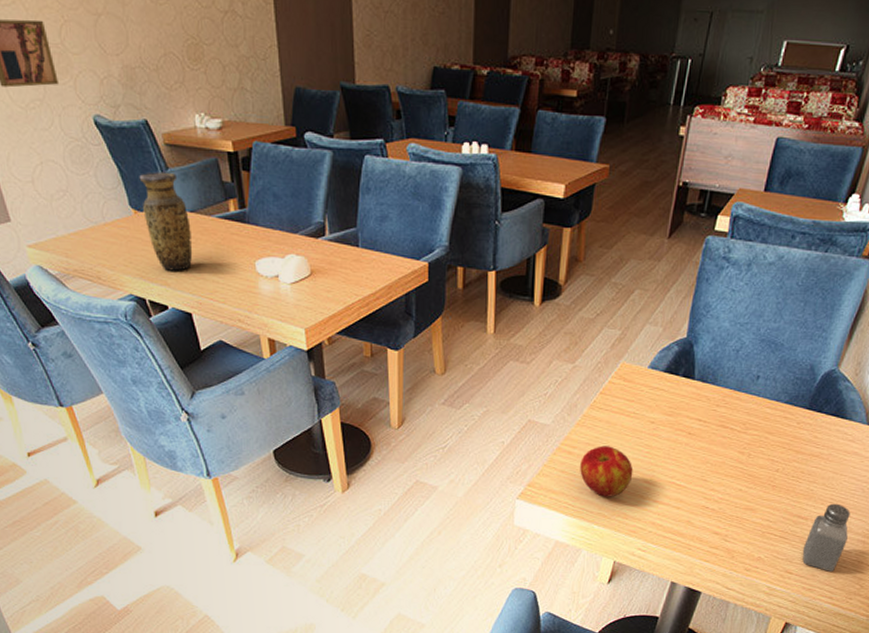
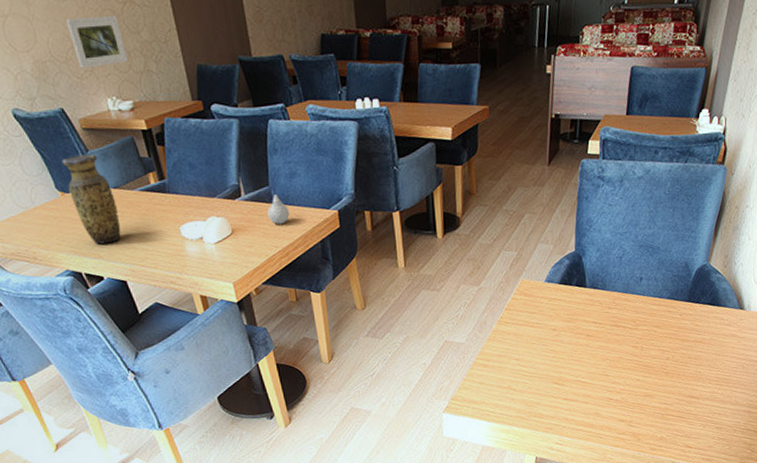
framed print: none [161,24,222,79] -> present [65,15,128,68]
vase: none [352,238,375,270] -> present [268,195,289,224]
apple: present [580,446,633,497] -> none [495,355,543,401]
saltshaker: present [802,503,851,572] -> none [698,381,735,442]

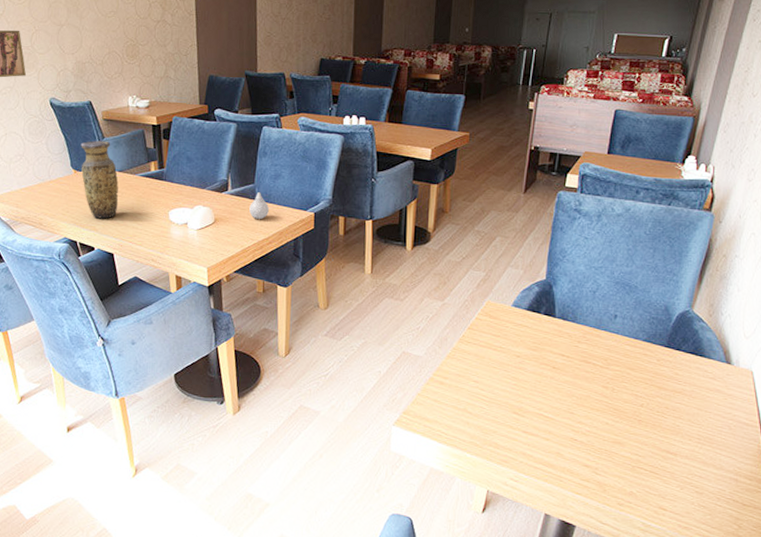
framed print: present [65,15,128,68] -> none [108,30,152,71]

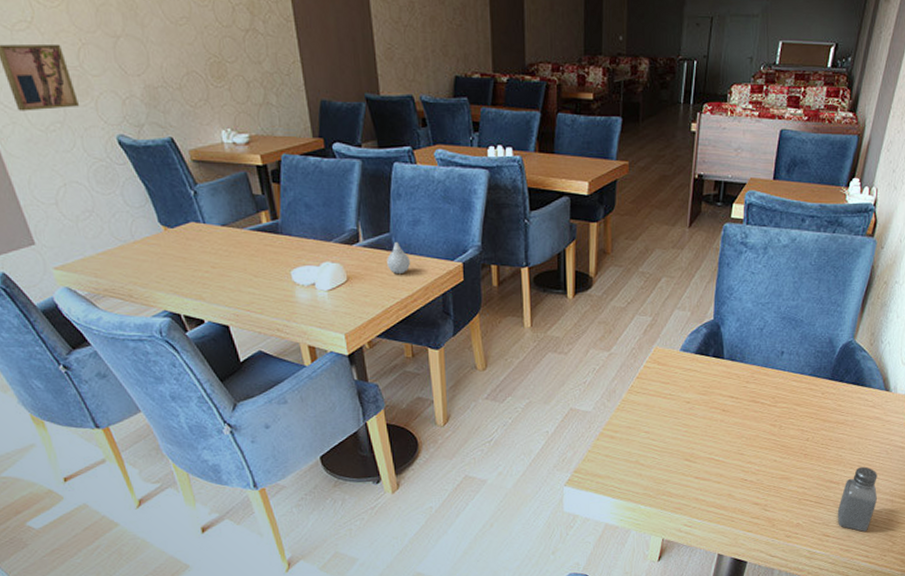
vase: present [81,140,119,219] -> none [167,188,227,285]
saltshaker: none [674,439,719,510] -> present [837,466,877,532]

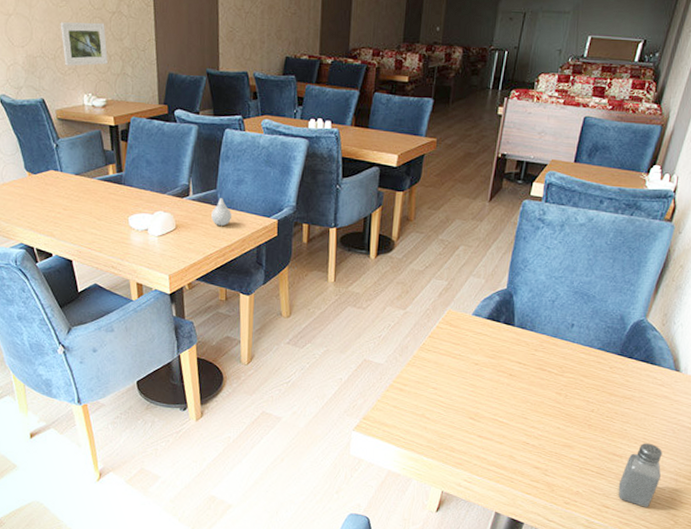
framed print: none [182,43,246,97] -> present [60,22,108,66]

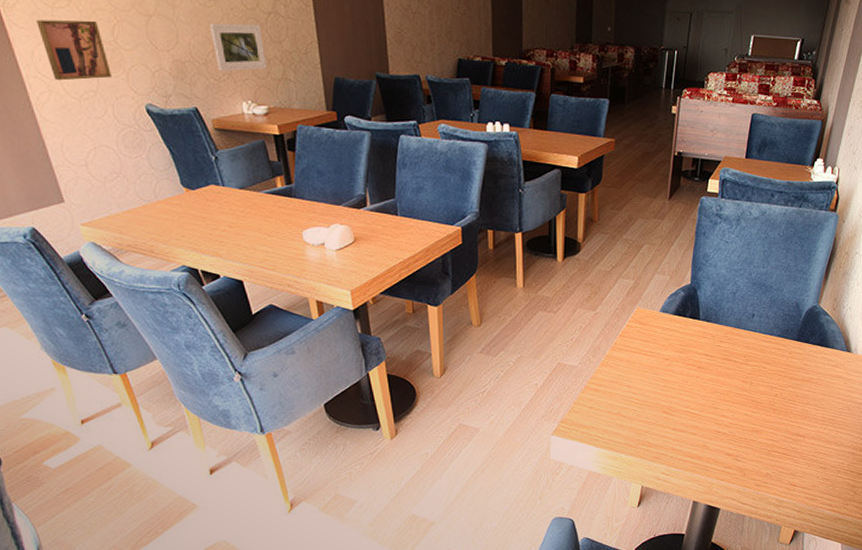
vase: present [211,198,231,226] -> none [392,207,413,236]
saltshaker: present [618,443,663,507] -> none [803,421,840,482]

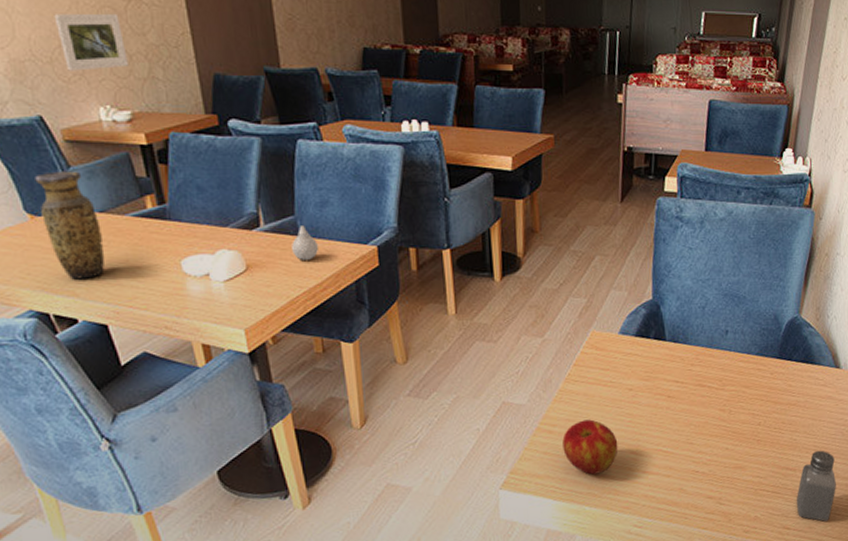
vase: none [190,153,243,243] -> present [35,171,105,280]
vase: none [392,207,413,236] -> present [292,226,318,260]
apple: none [606,382,653,428] -> present [562,419,618,475]
saltshaker: none [803,421,840,482] -> present [796,450,836,522]

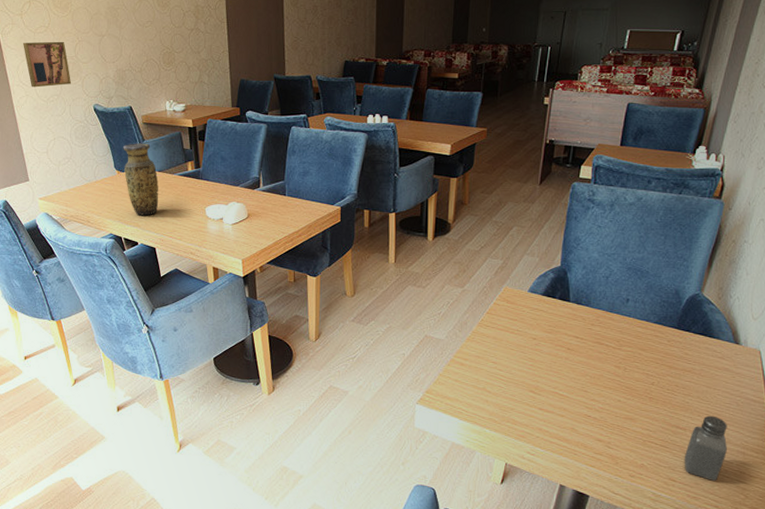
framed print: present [54,13,128,71] -> none [146,39,187,77]
vase: present [292,226,318,260] -> none [280,189,298,213]
apple: present [562,419,618,475] -> none [472,358,519,404]

